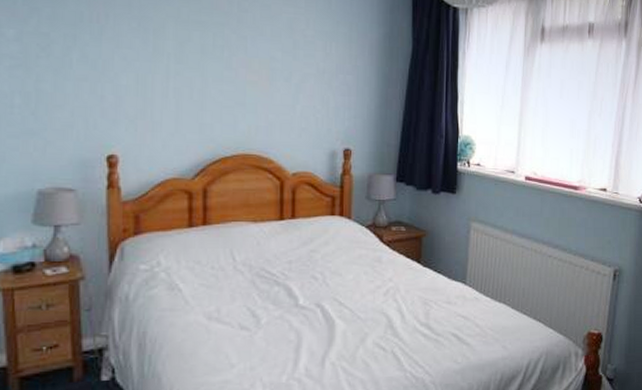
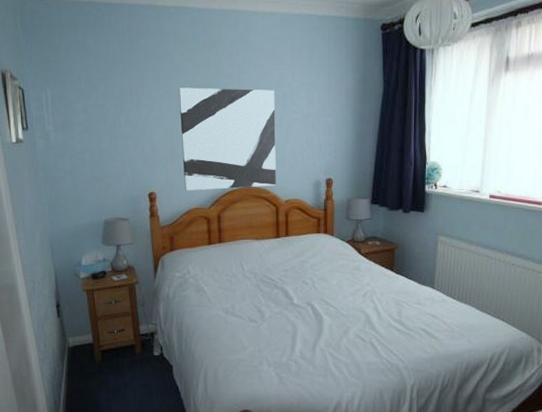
wall art: none [157,21,284,156] -> present [178,87,276,191]

